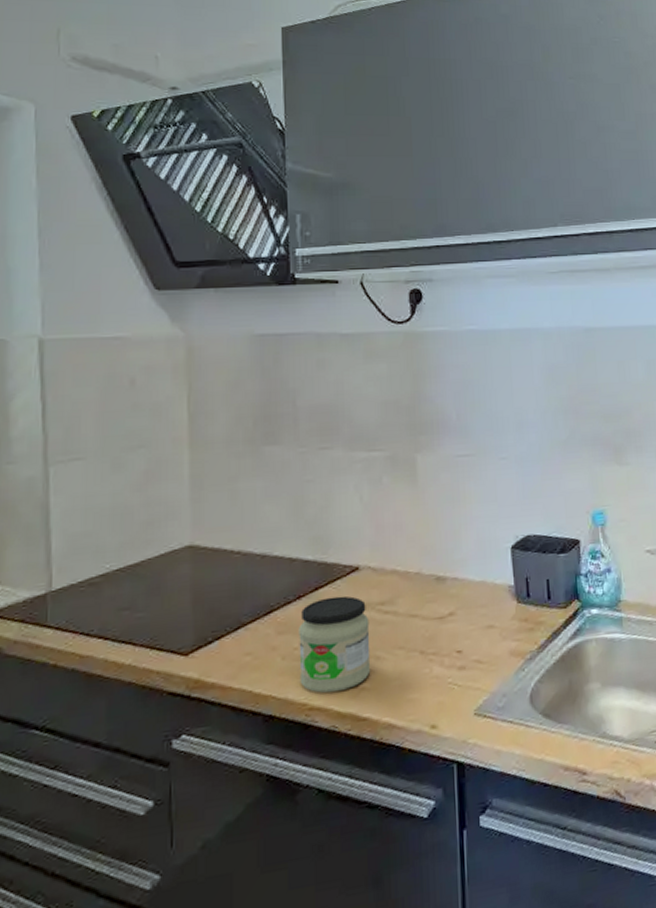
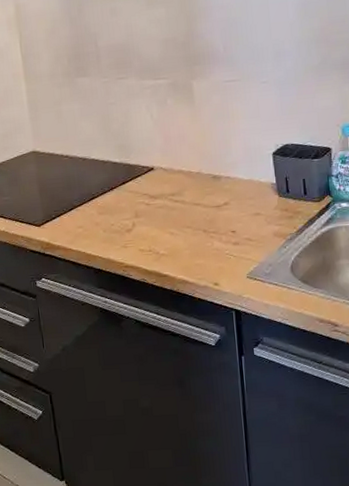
jar: present [298,595,371,693] -> none [113,188,168,257]

